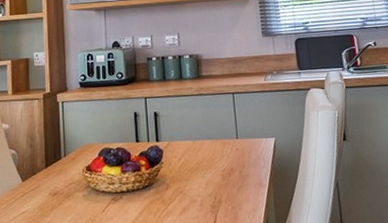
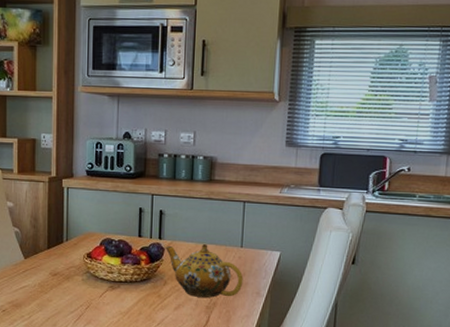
teapot: none [163,140,244,197] -> present [165,244,244,298]

